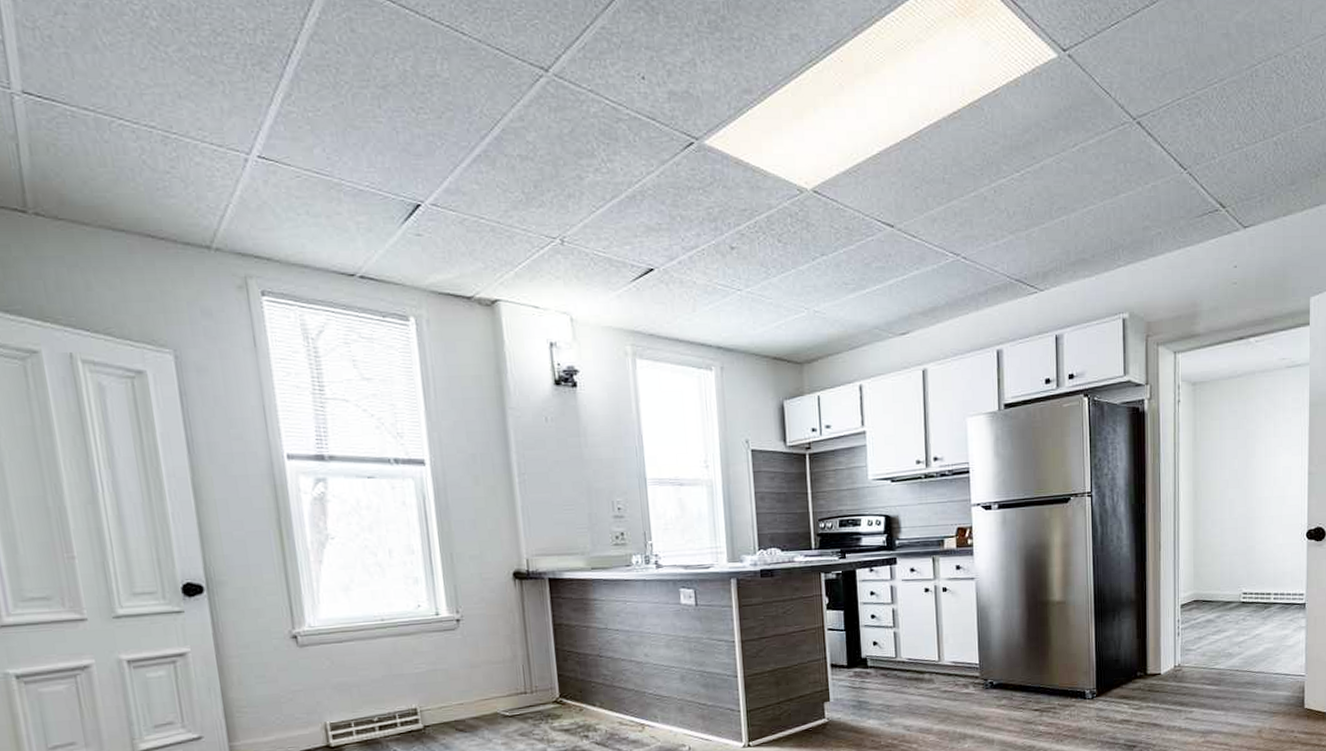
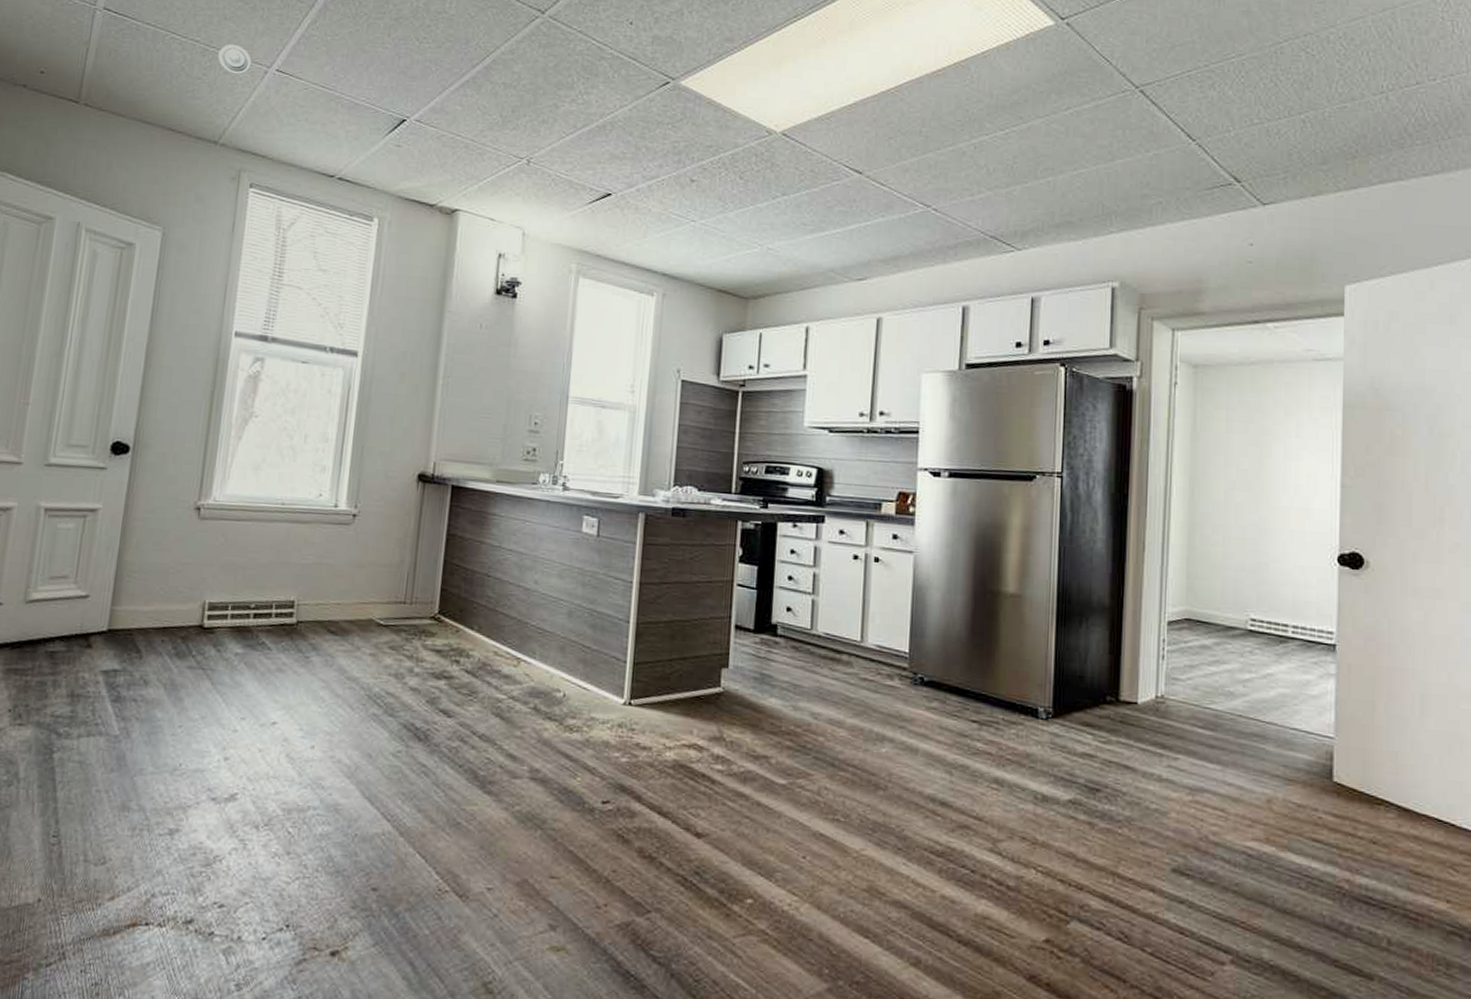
smoke detector: none [182,128,226,165] -> present [218,44,251,75]

